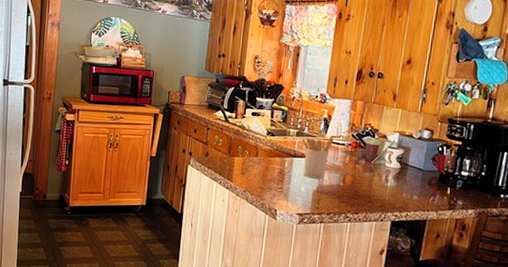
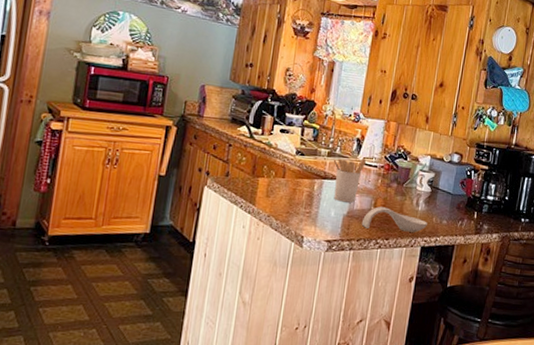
spoon rest: none [331,182,397,208] -> present [361,207,427,233]

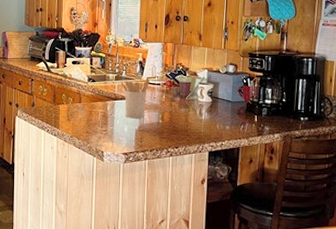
spoon rest: present [361,207,427,233] -> none [152,119,212,140]

